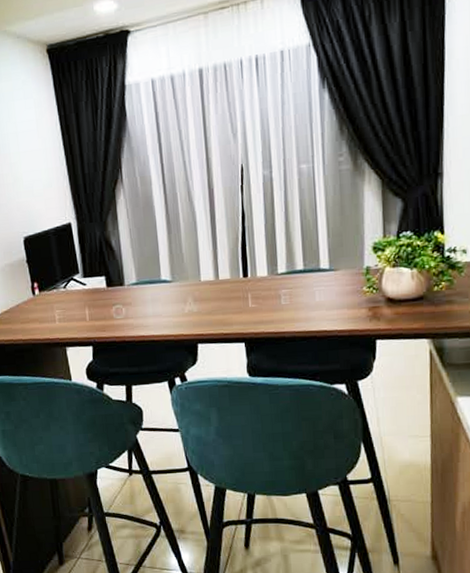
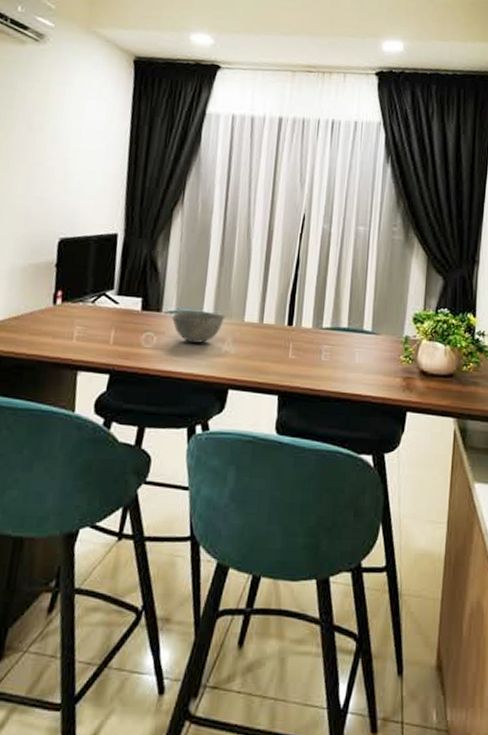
bowl: none [133,277,183,308] -> present [170,310,226,343]

